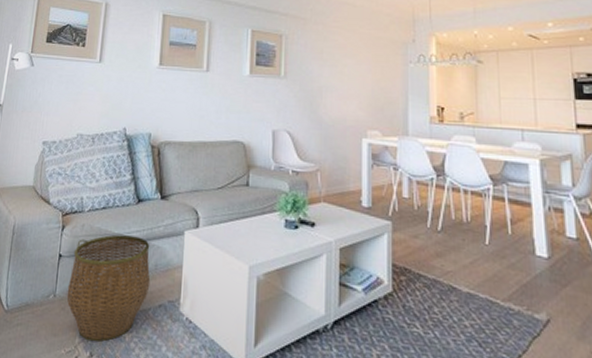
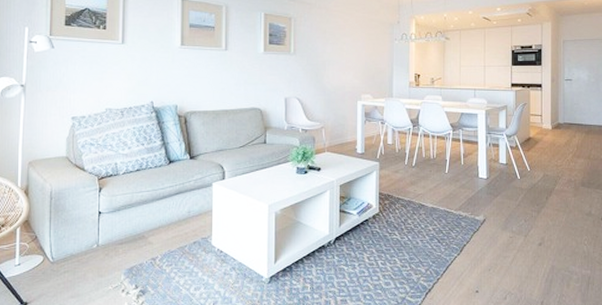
basket: present [66,234,151,342] -> none [109,191,185,276]

